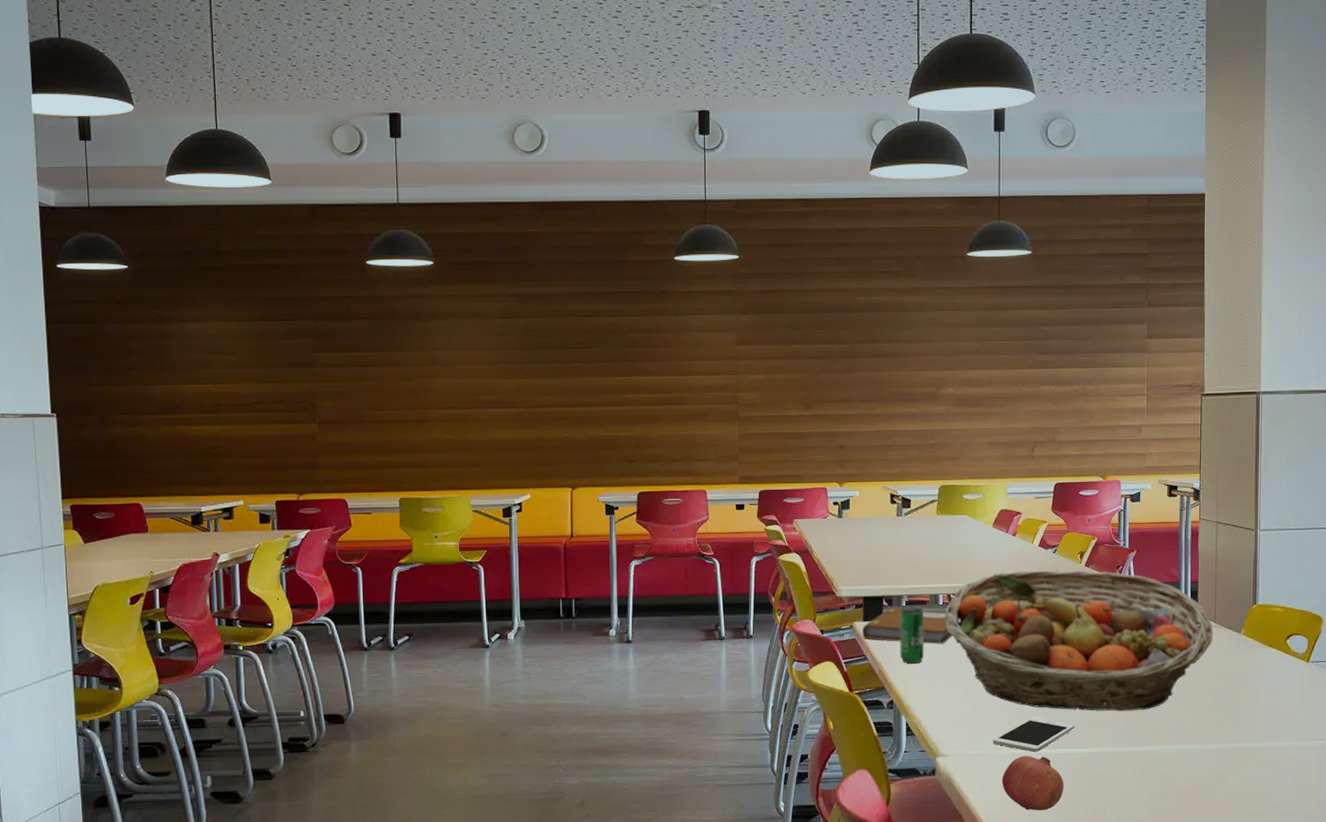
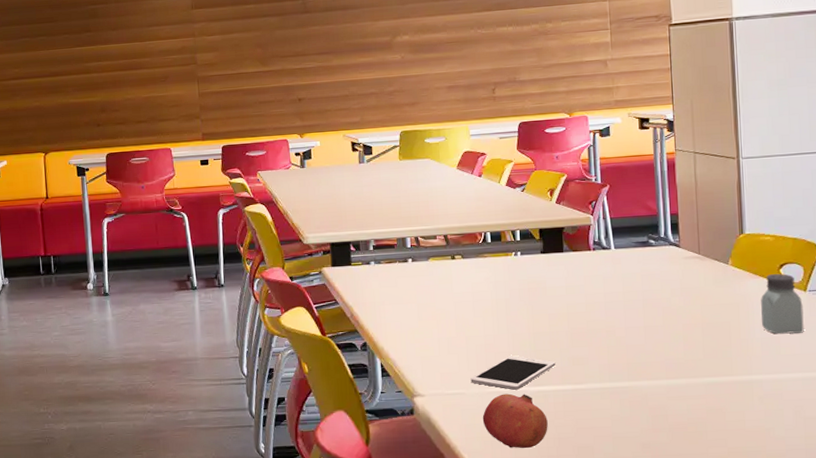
notebook: present [862,607,953,644] -> none [331,252,423,287]
beverage can: present [900,605,924,663] -> none [368,249,395,306]
fruit basket: present [944,570,1213,712] -> none [413,207,699,348]
saltshaker: none [1268,644,1305,703] -> present [761,274,804,334]

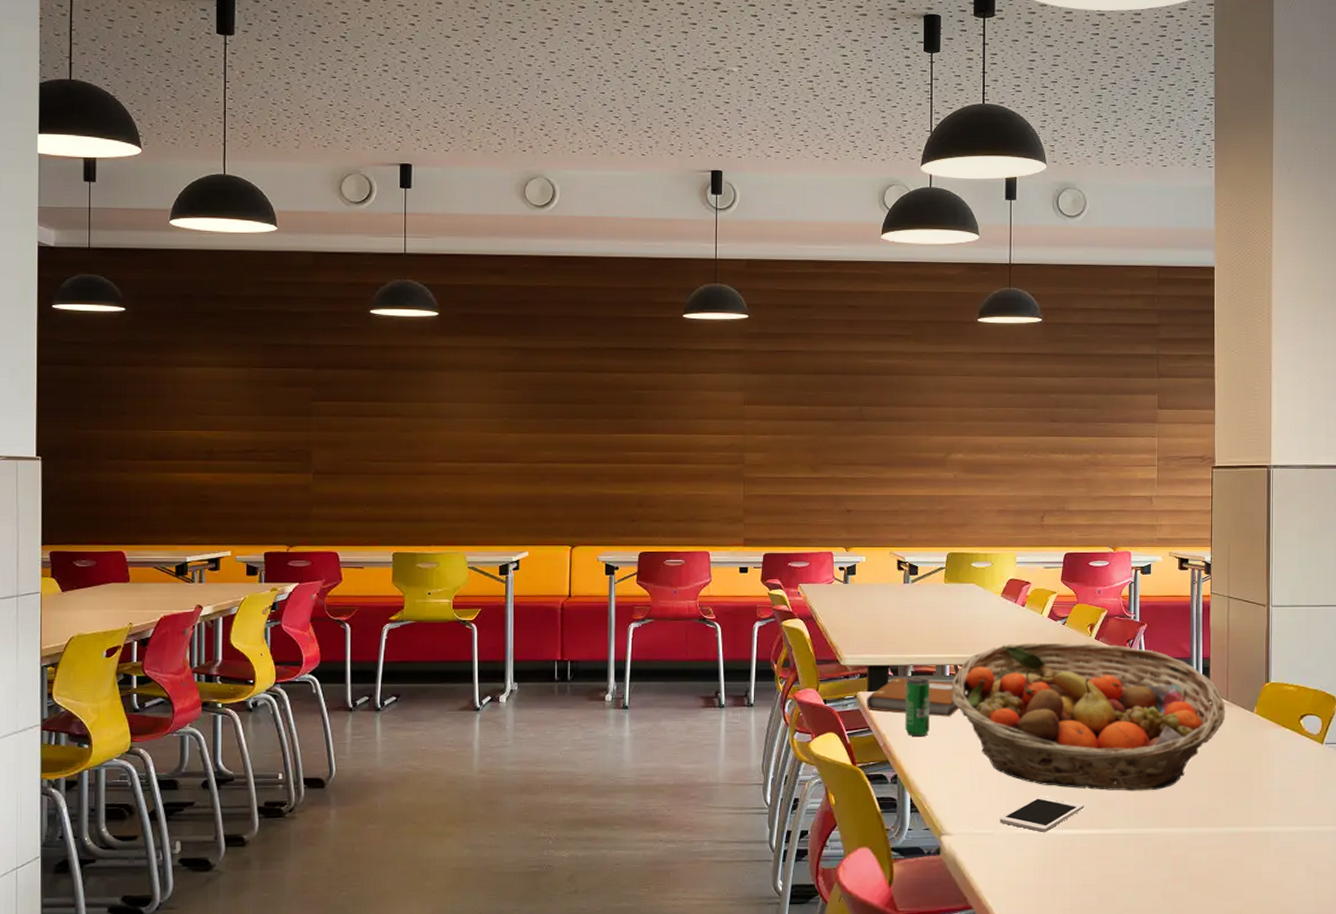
notebook: none [331,252,423,287] -> present [867,677,960,717]
beverage can: none [368,249,395,306] -> present [905,676,930,736]
fruit basket: none [413,207,699,348] -> present [951,642,1226,791]
pomegranate: present [482,393,548,449] -> none [1008,836,1073,895]
saltshaker: present [761,274,804,334] -> none [1281,725,1319,786]

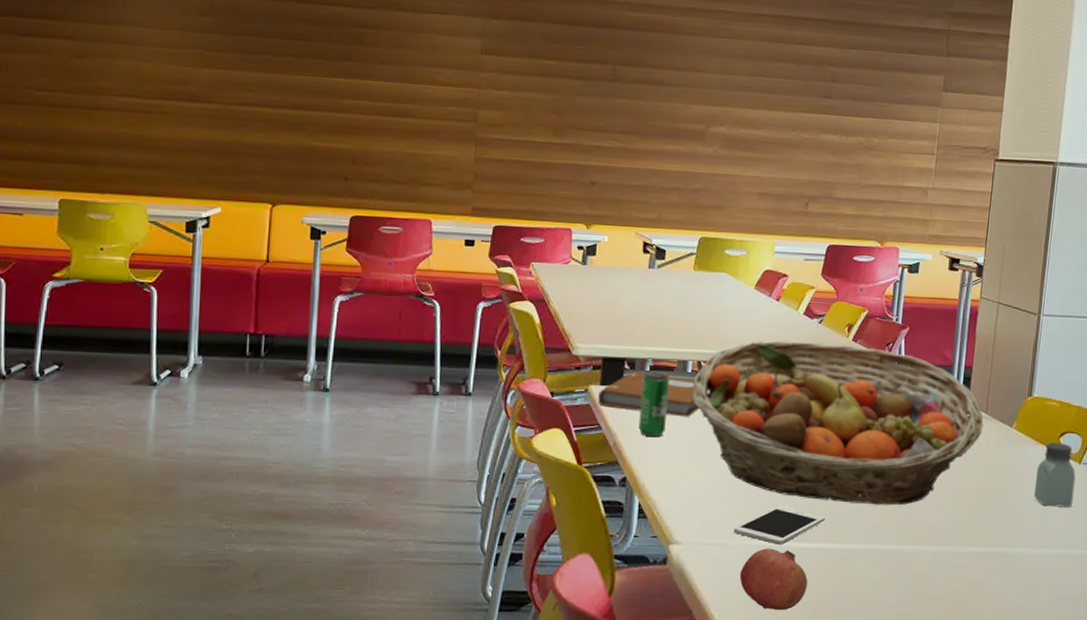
pomegranate: none [1008,836,1073,895] -> present [739,548,808,611]
saltshaker: none [1281,725,1319,786] -> present [1034,442,1076,507]

